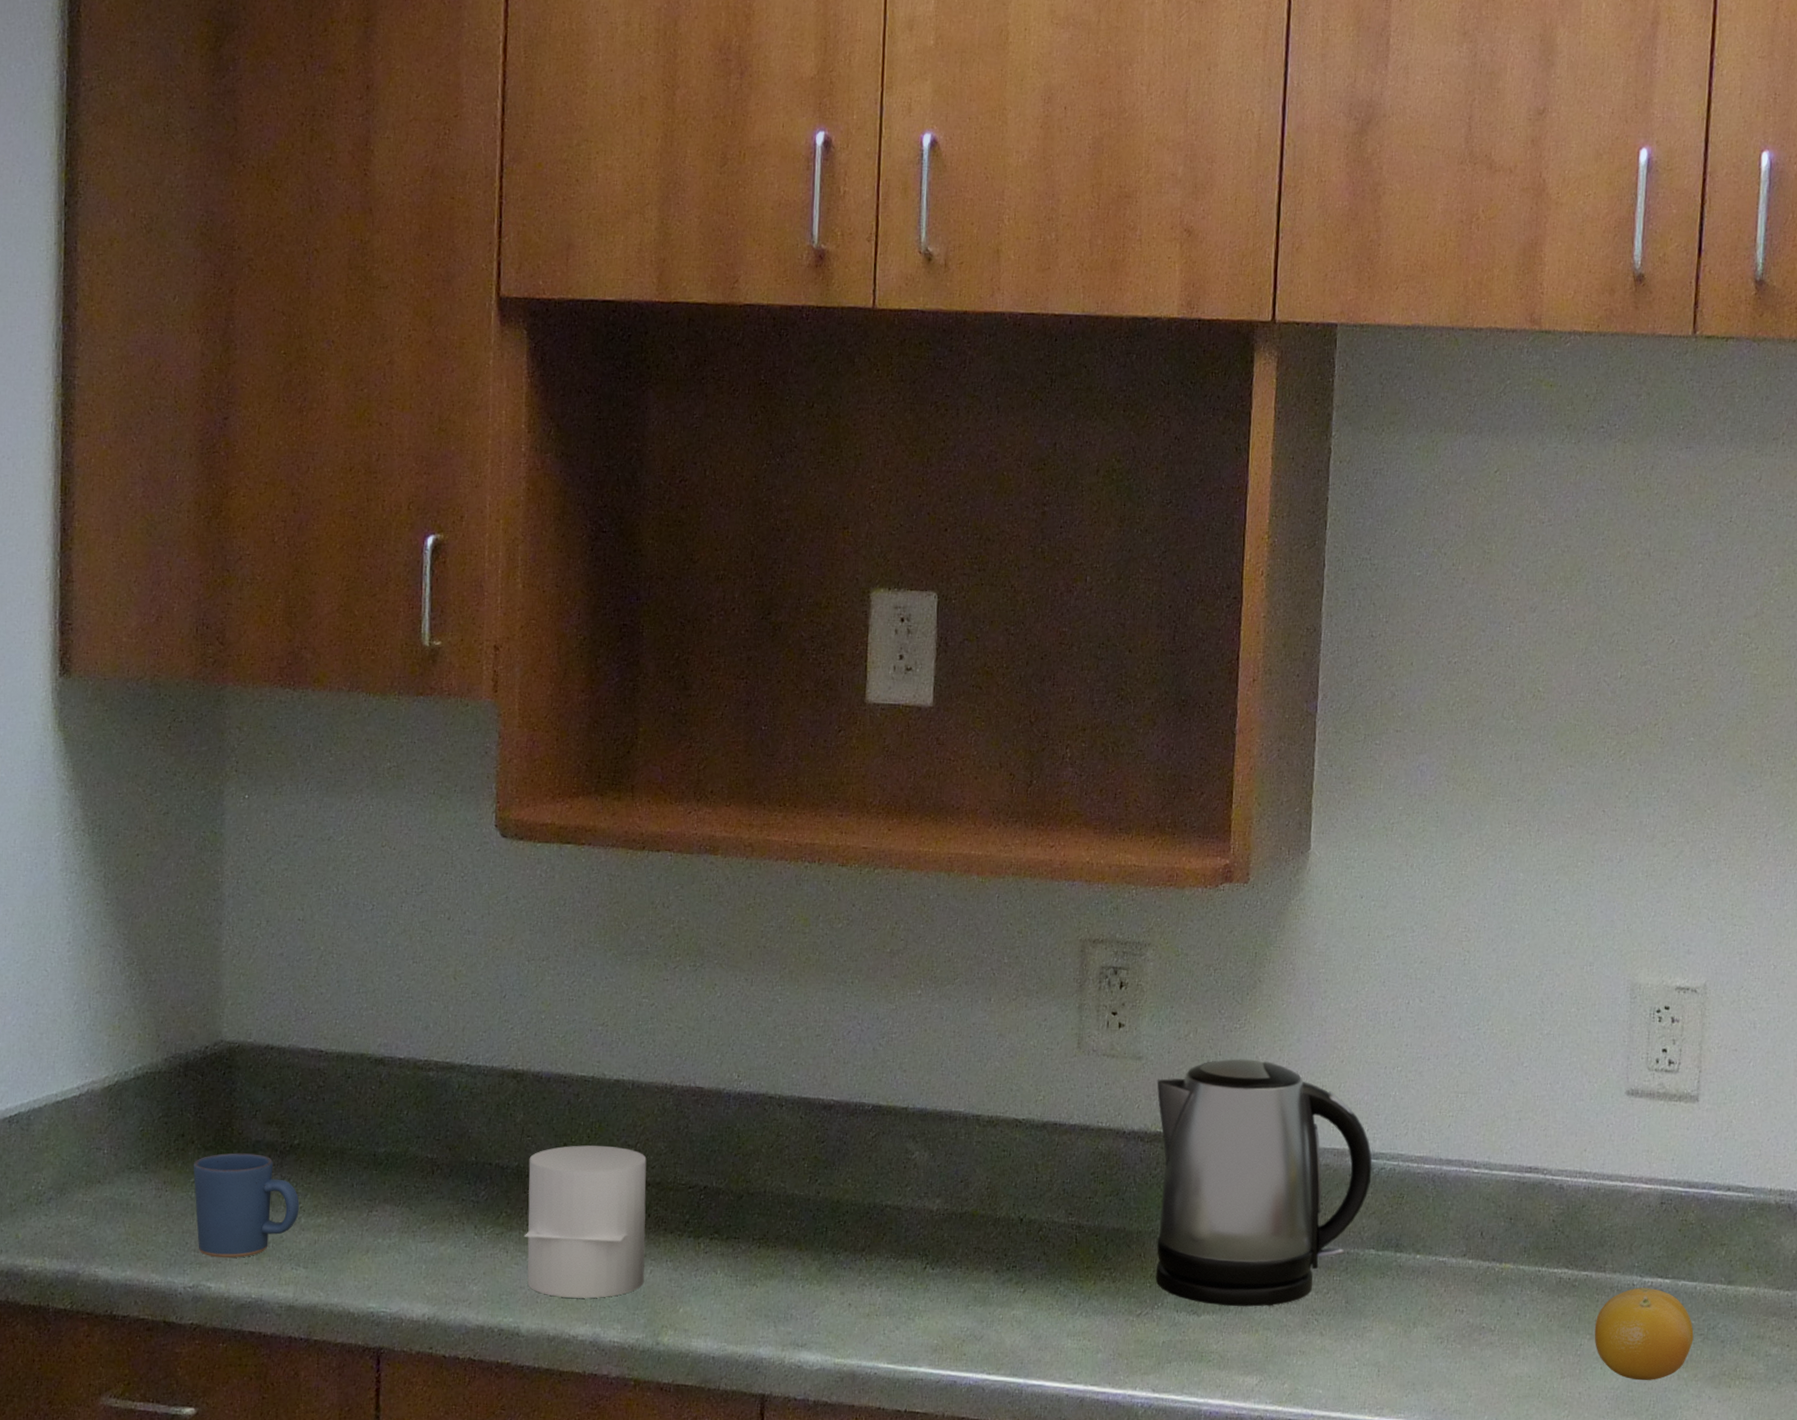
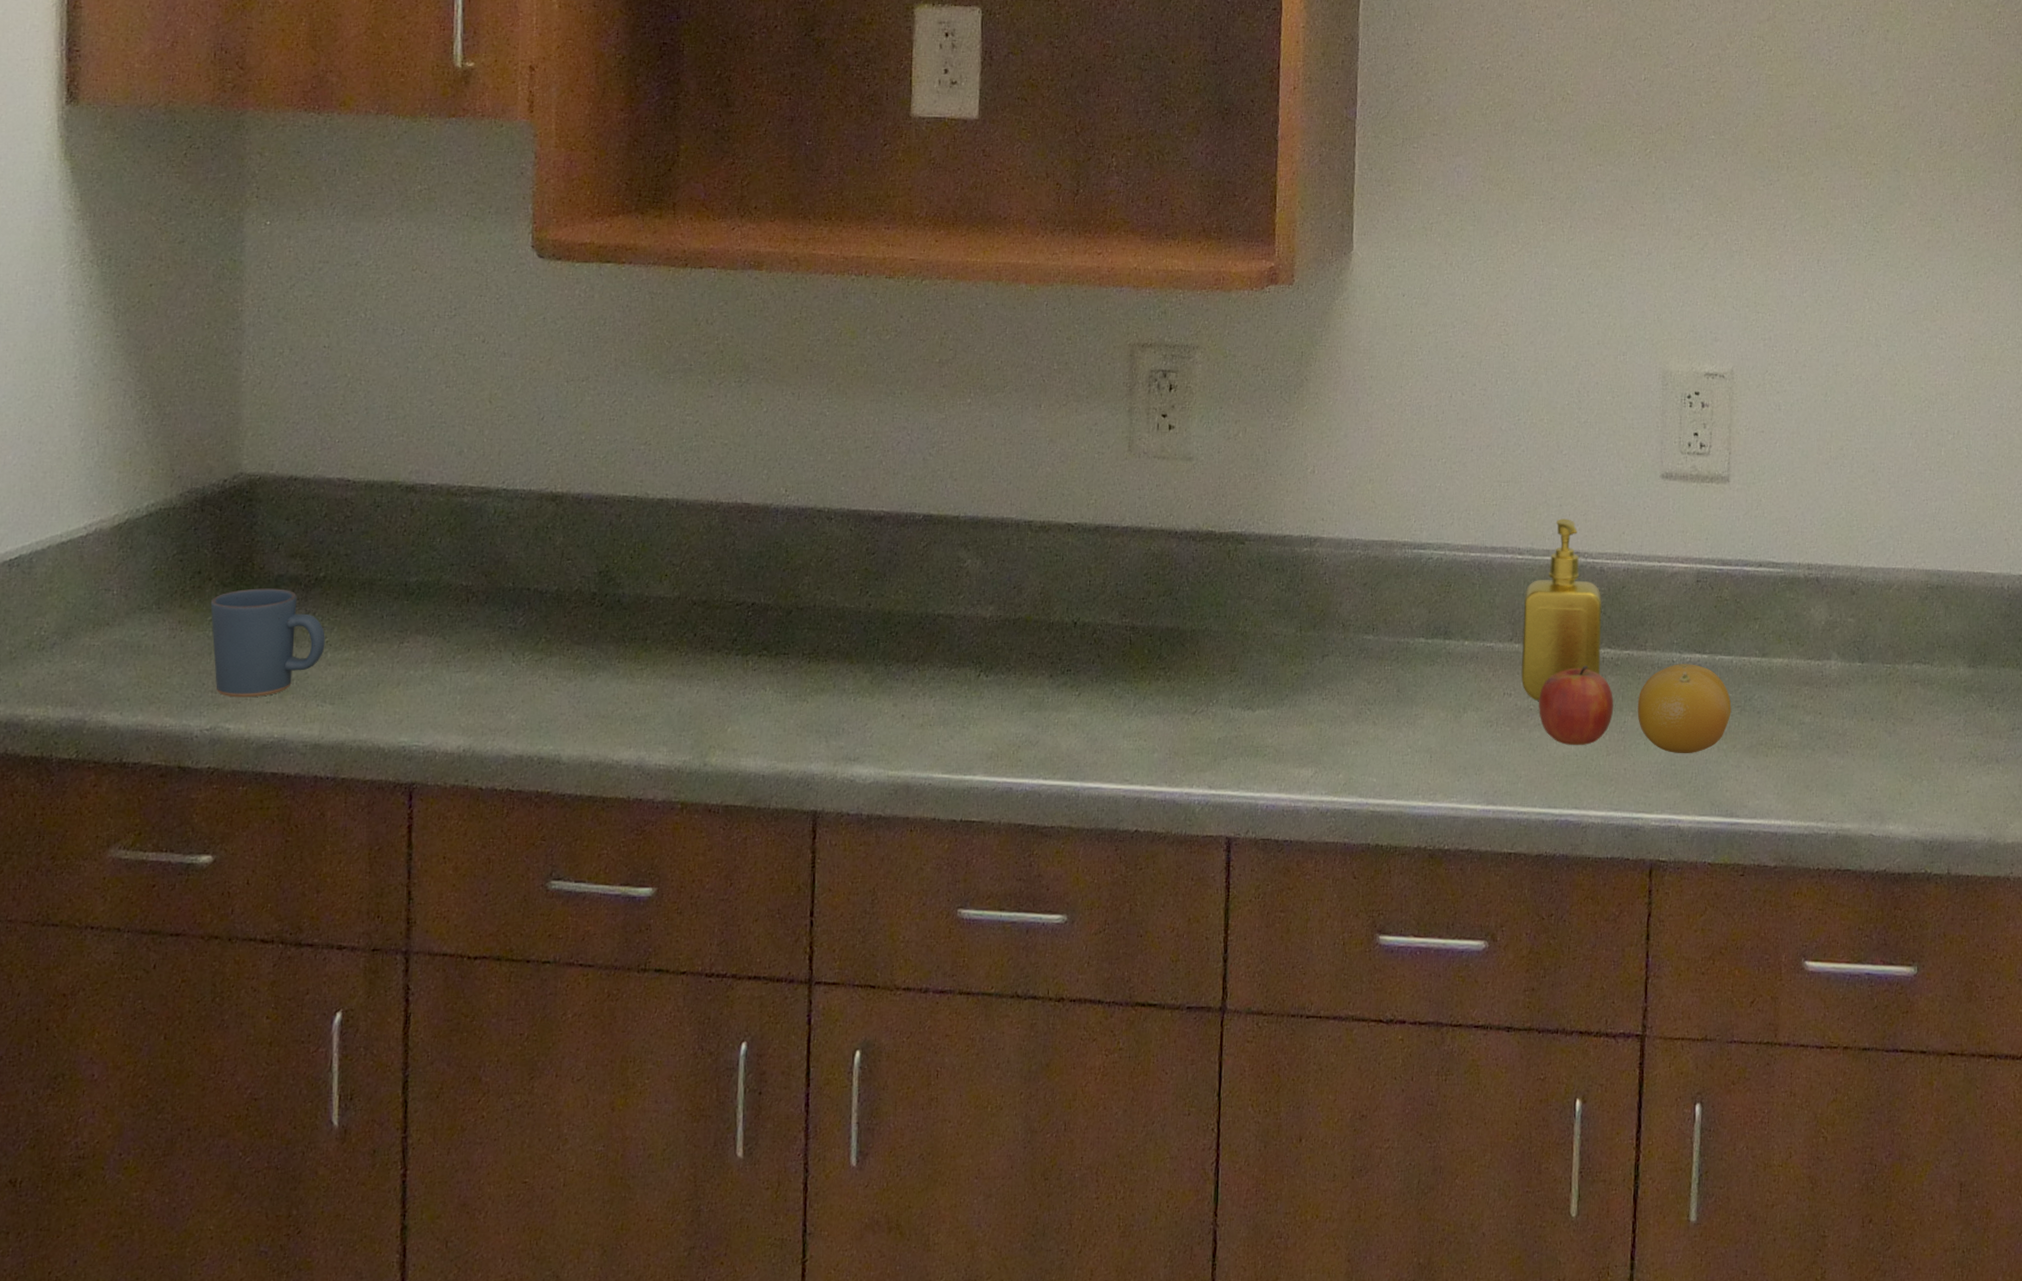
paper towel roll: present [523,1145,647,1299] -> none [564,565,692,722]
kettle: present [1155,1058,1373,1307] -> none [1207,456,1420,699]
soap dispenser: none [1474,1133,1561,1319] -> present [1521,519,1602,701]
fruit: none [1491,1285,1570,1367] -> present [1539,665,1614,746]

